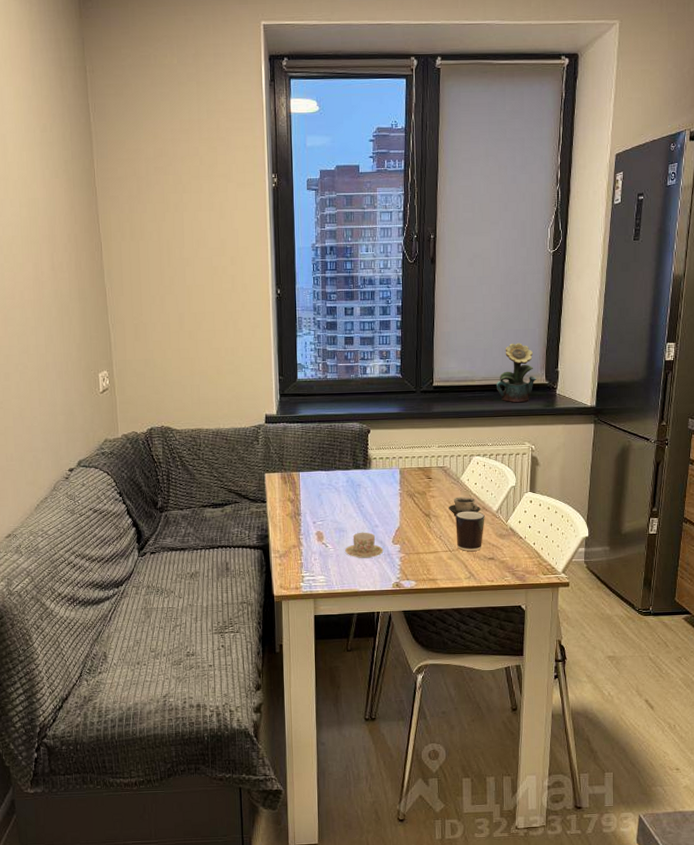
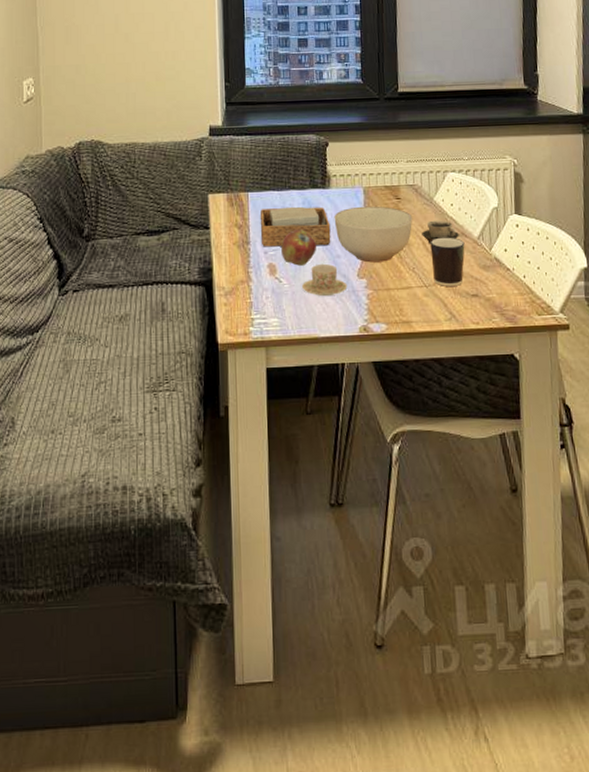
napkin holder: none [309,484,371,518] -> present [259,206,331,247]
fruit: none [328,504,359,534] -> present [281,230,317,266]
bowl: none [373,484,442,531] -> present [334,206,413,263]
potted flower: present [496,343,536,403] -> none [468,43,514,111]

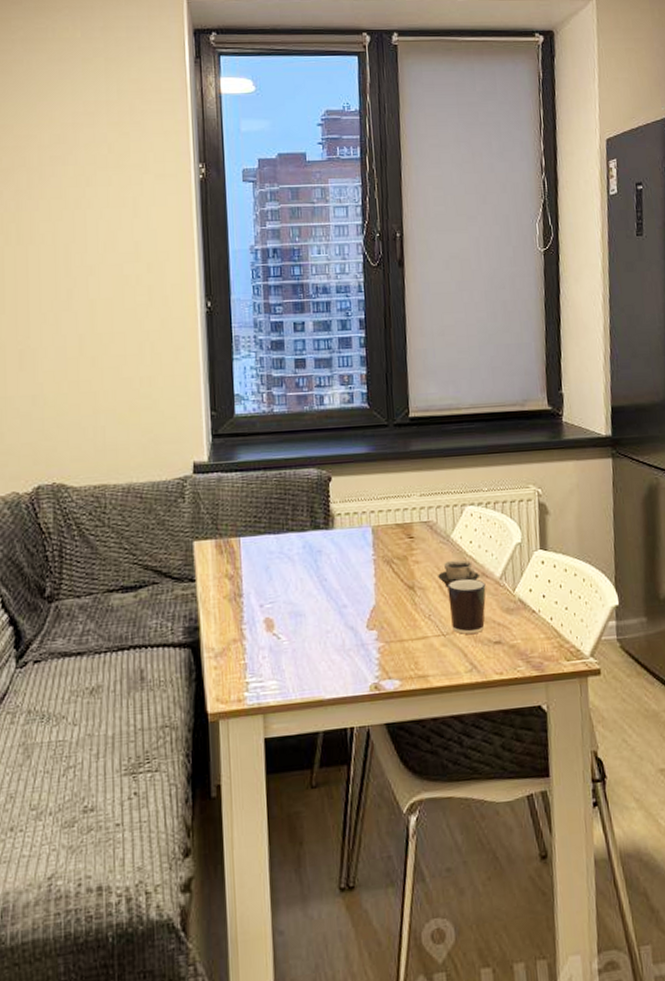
napkin holder: present [259,206,331,247] -> none [253,550,336,600]
fruit: present [281,230,317,266] -> none [279,578,321,619]
teacup: present [301,263,348,297] -> none [303,615,356,653]
bowl: present [334,206,413,263] -> none [339,546,428,612]

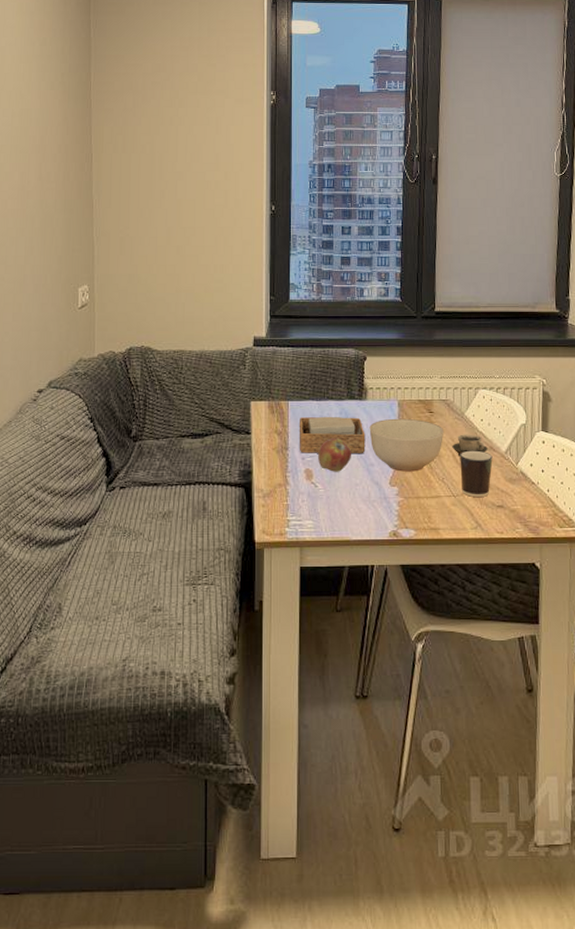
napkin holder: none [253,550,336,600] -> present [299,416,366,454]
fruit: none [279,578,321,619] -> present [318,438,352,472]
bowl: none [339,546,428,612] -> present [369,418,444,472]

